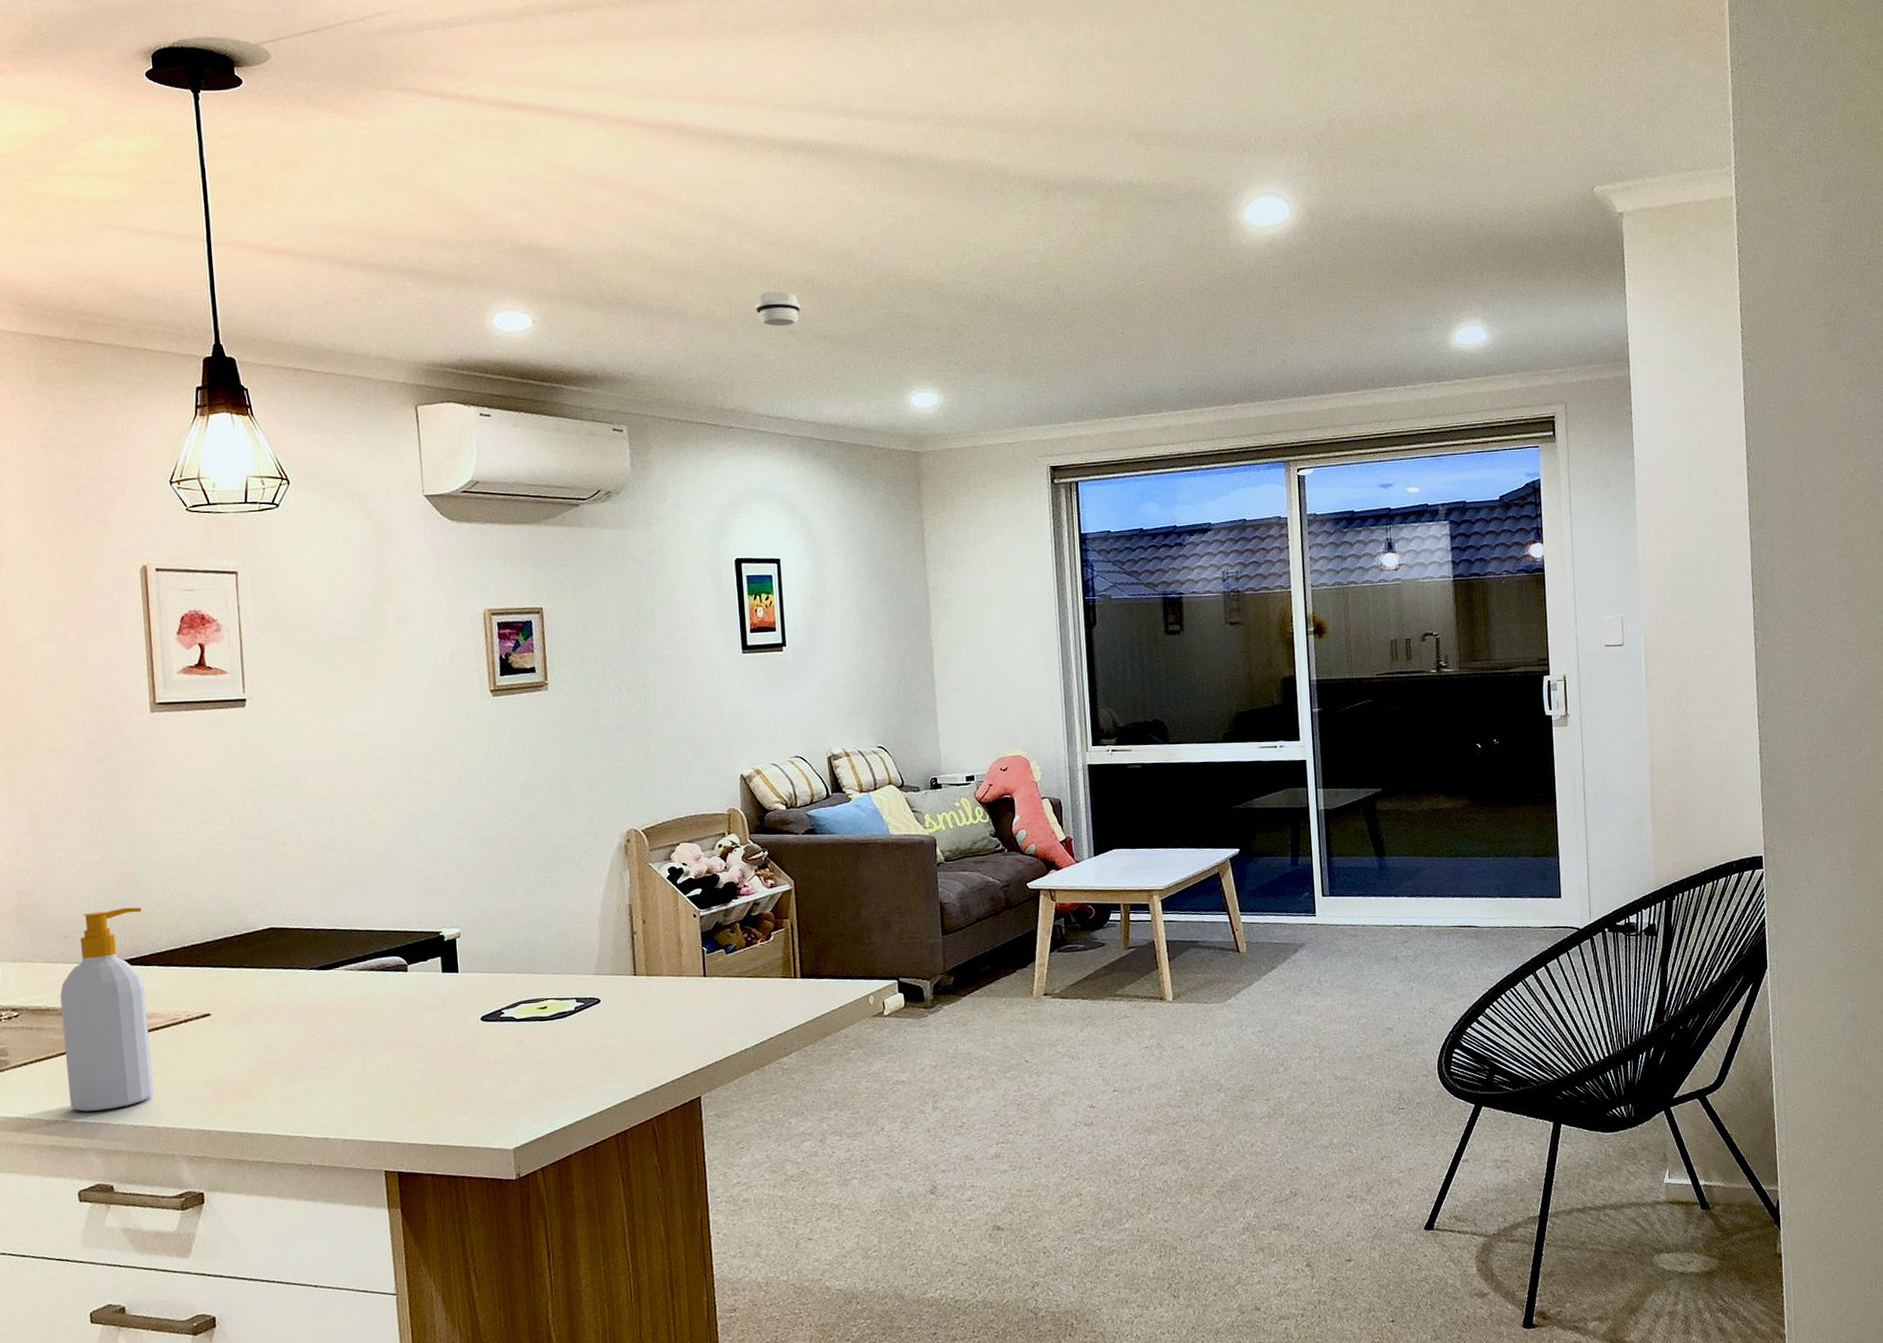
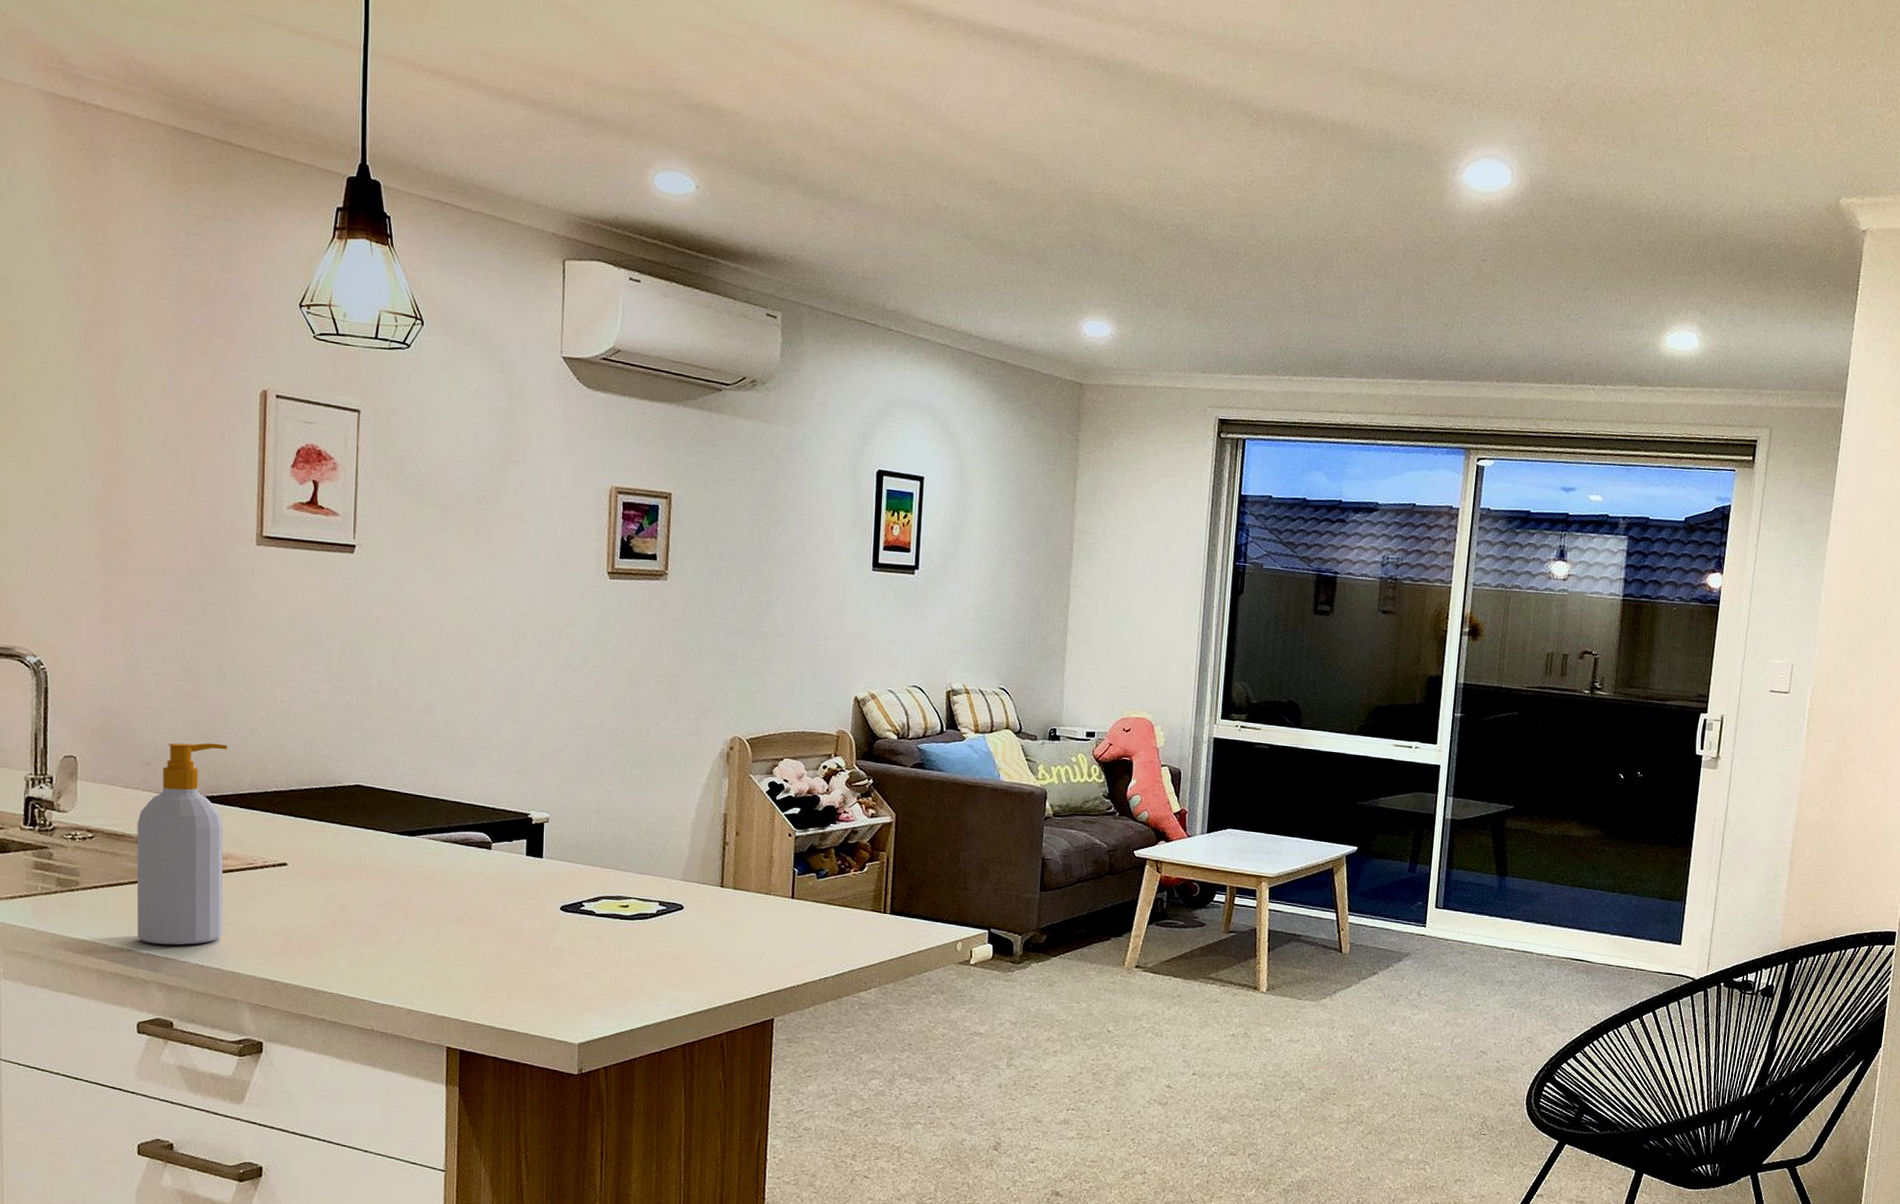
smoke detector: present [754,291,801,327] -> none [931,189,980,229]

